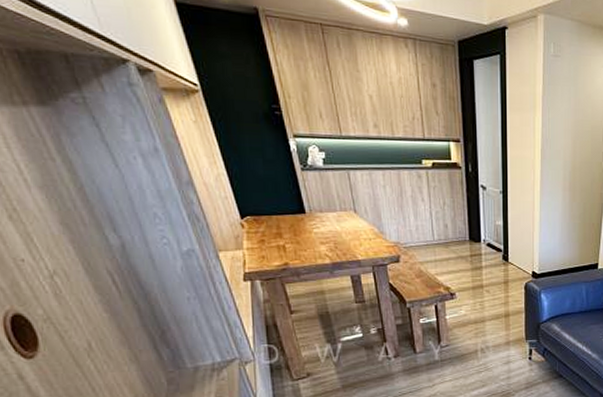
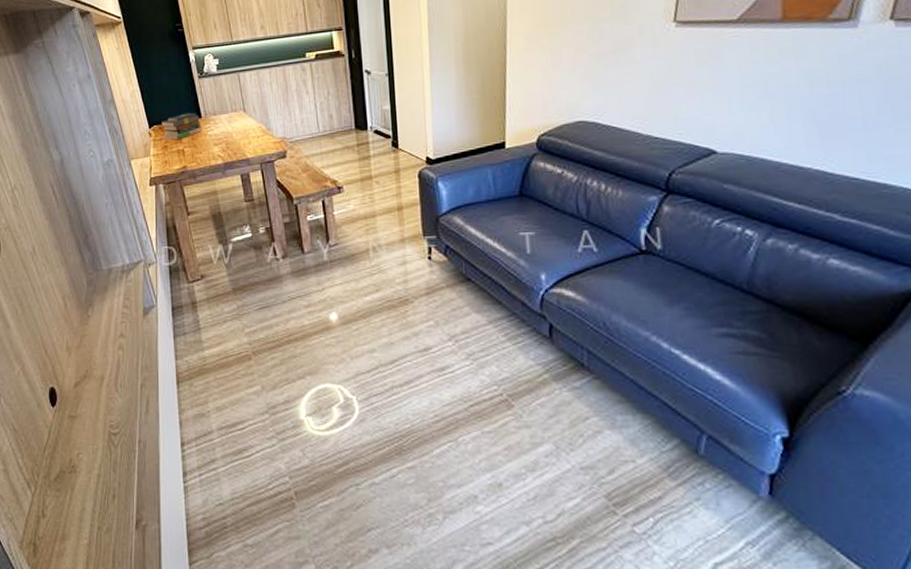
books: none [256,206,306,235] -> present [161,112,202,141]

